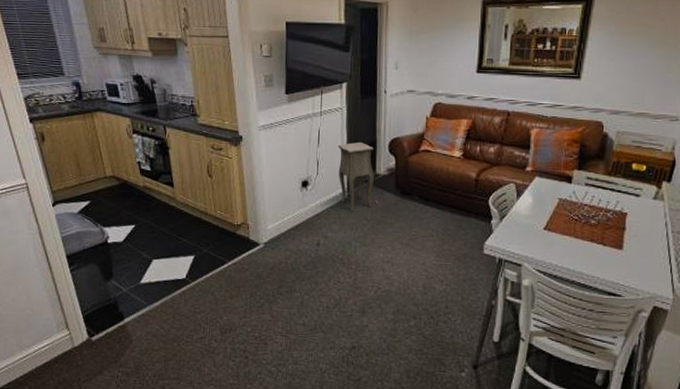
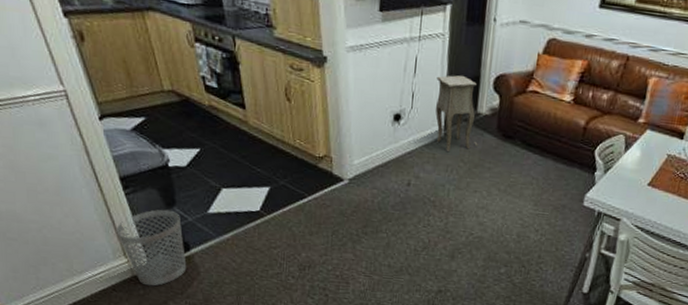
wastebasket: none [61,282,121,357] -> present [116,209,187,286]

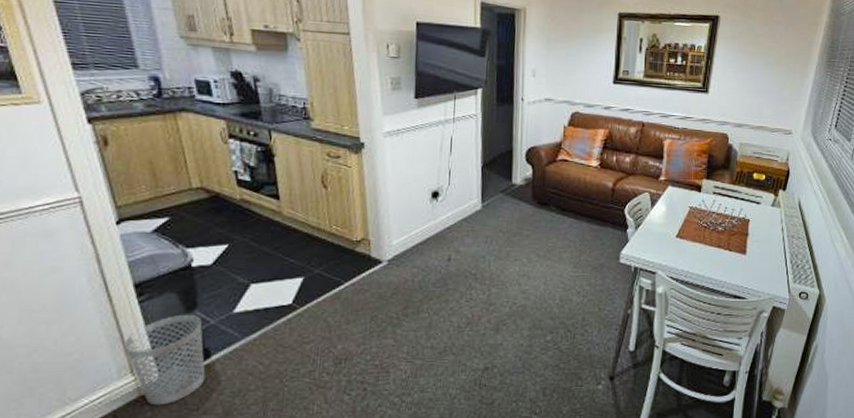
side table: present [435,75,478,152] -> none [471,150,515,224]

